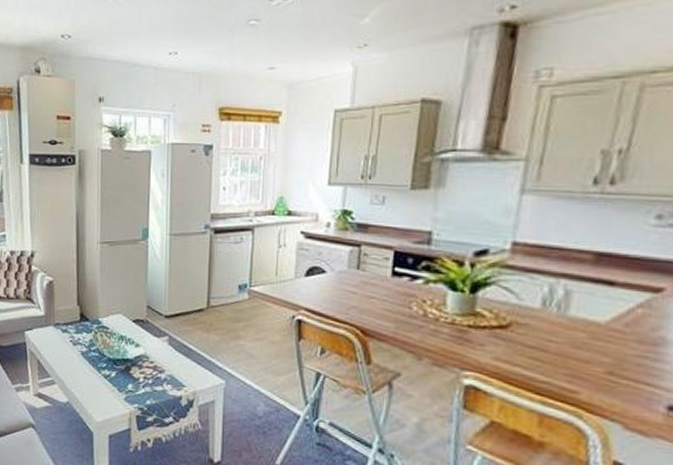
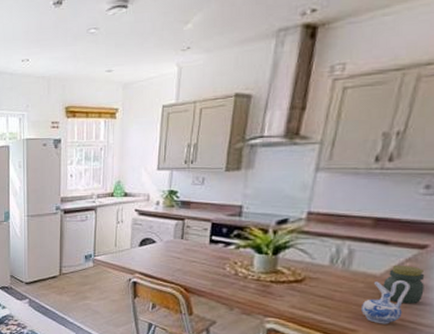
ceramic pitcher: none [584,331,644,386] -> present [361,281,410,324]
jar: none [609,311,662,362] -> present [383,265,425,304]

